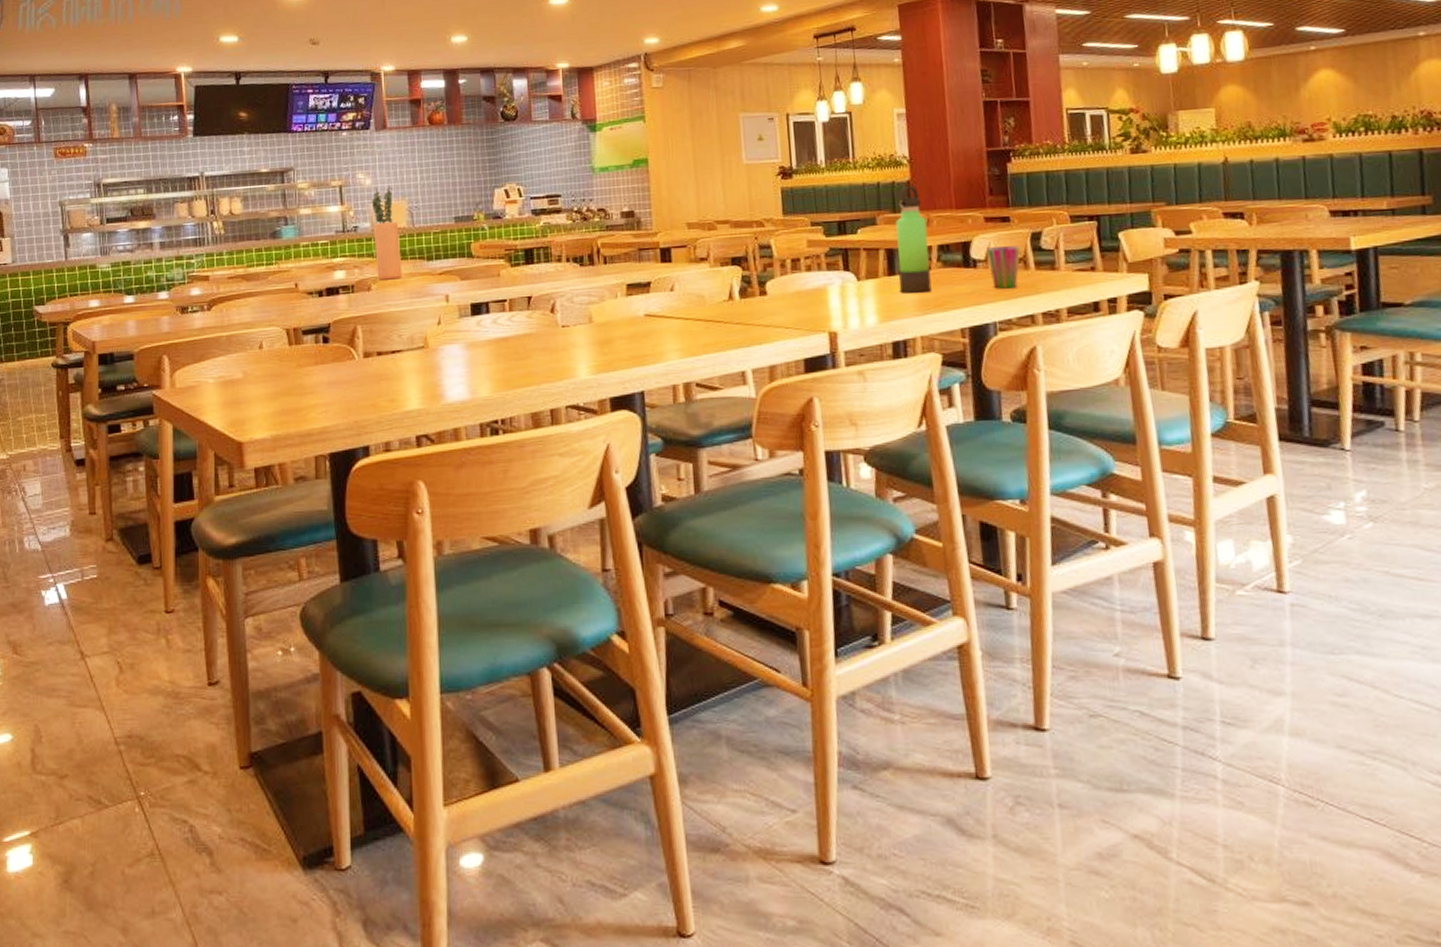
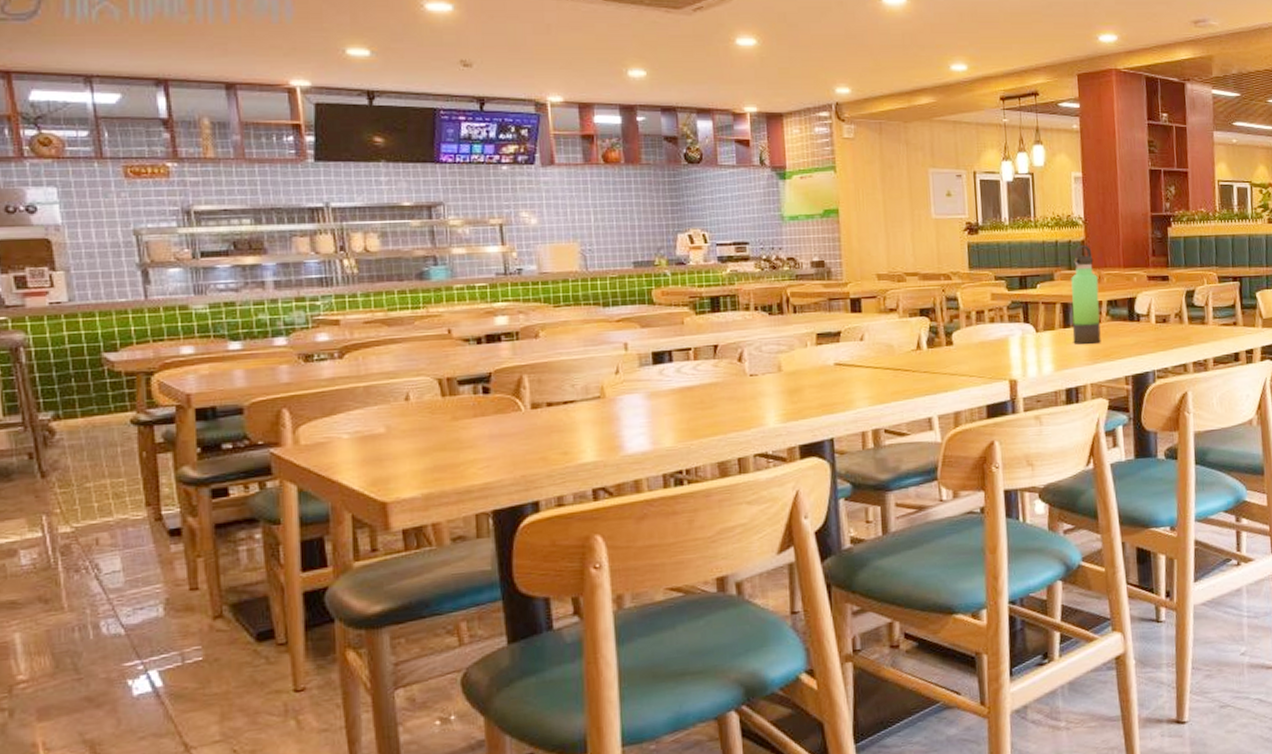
vase: present [372,185,402,280] -> none [539,226,575,327]
cup: present [987,246,1020,289] -> none [1149,302,1176,341]

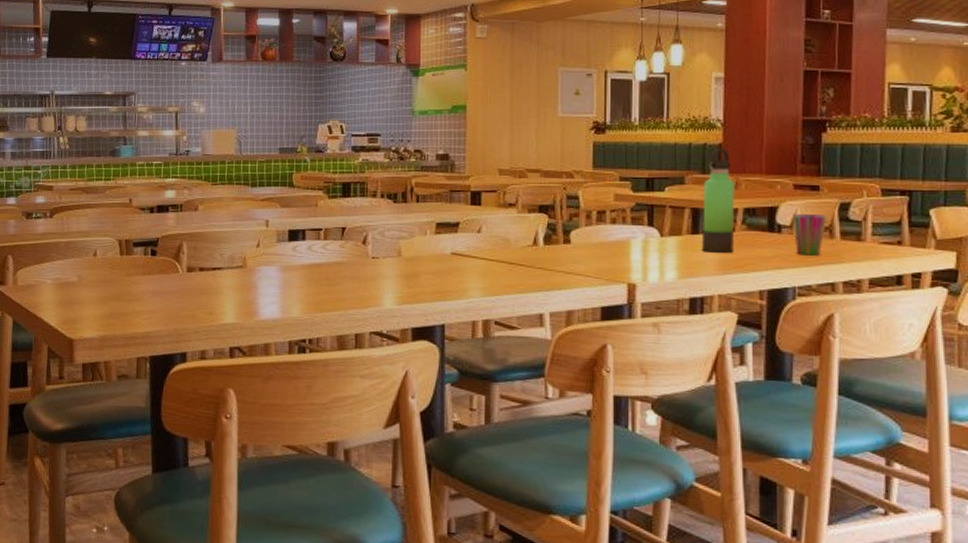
cup: none [1149,302,1176,341] -> present [793,214,827,256]

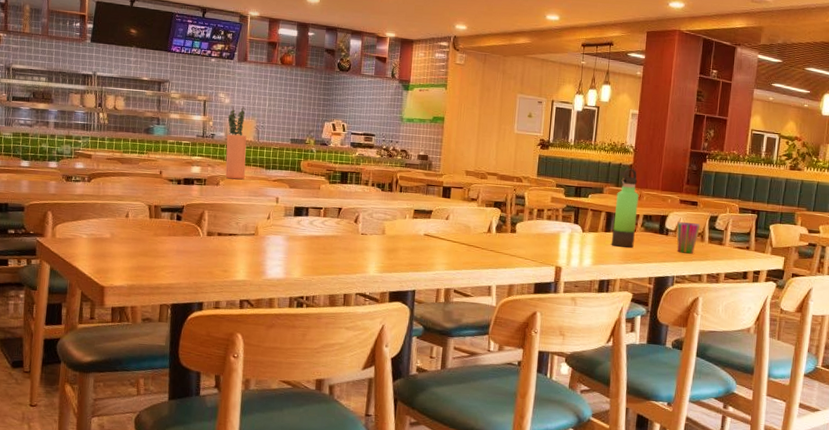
vase: none [203,114,228,202] -> present [225,106,247,180]

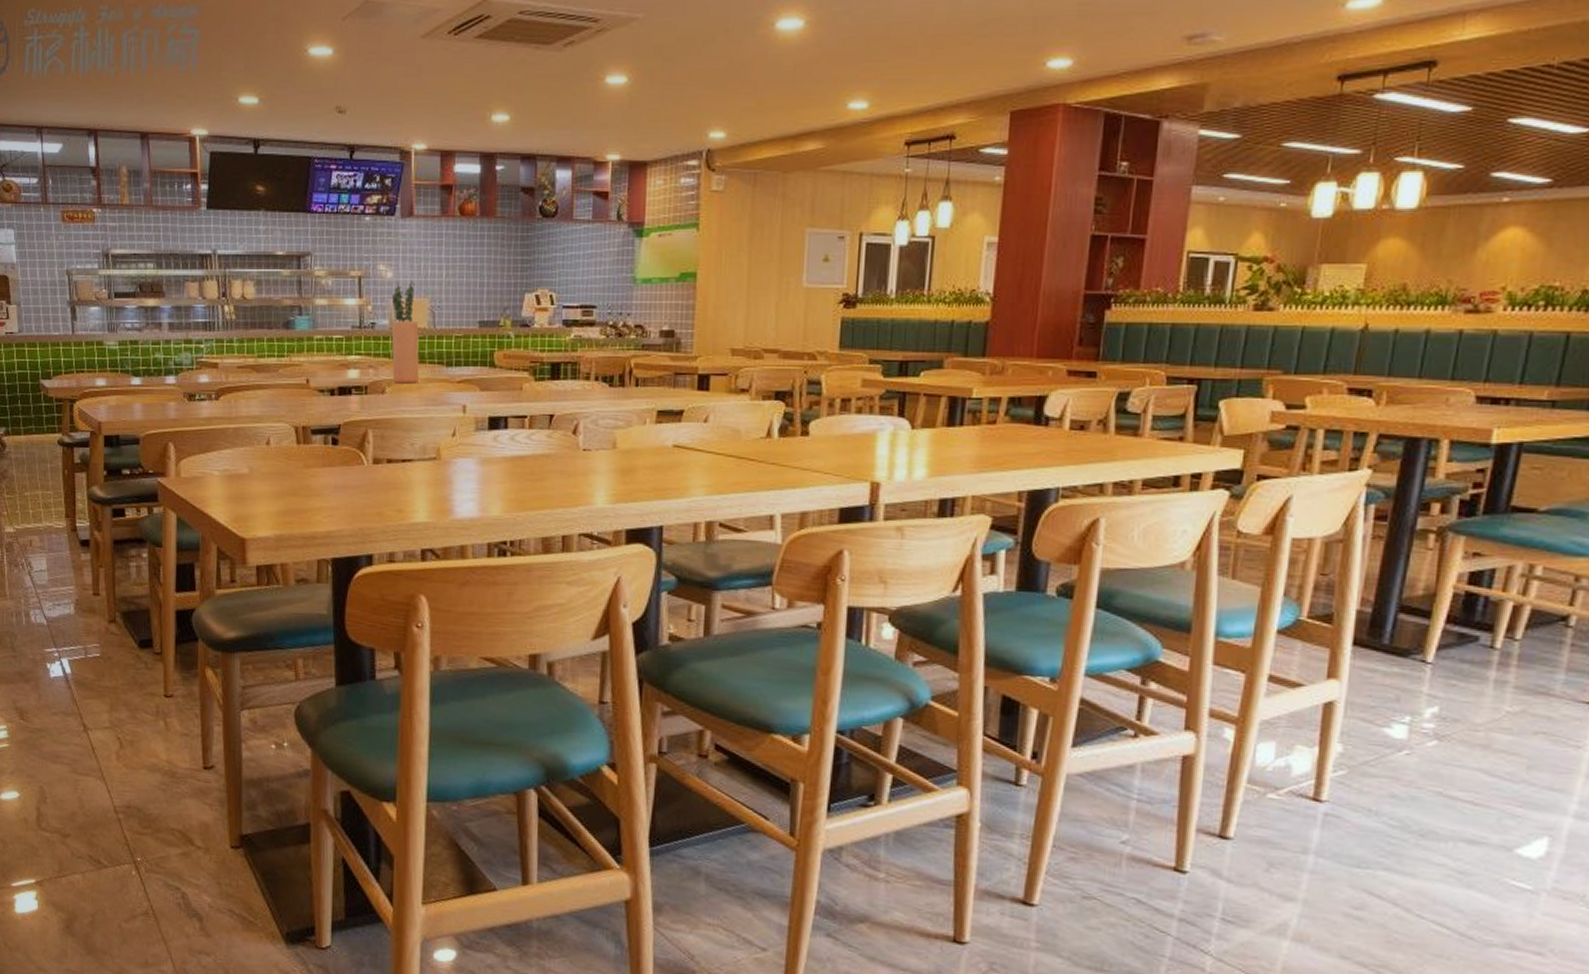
thermos bottle: present [611,168,639,249] -> none [956,328,1000,450]
cup: present [676,222,700,254] -> none [1062,405,1102,453]

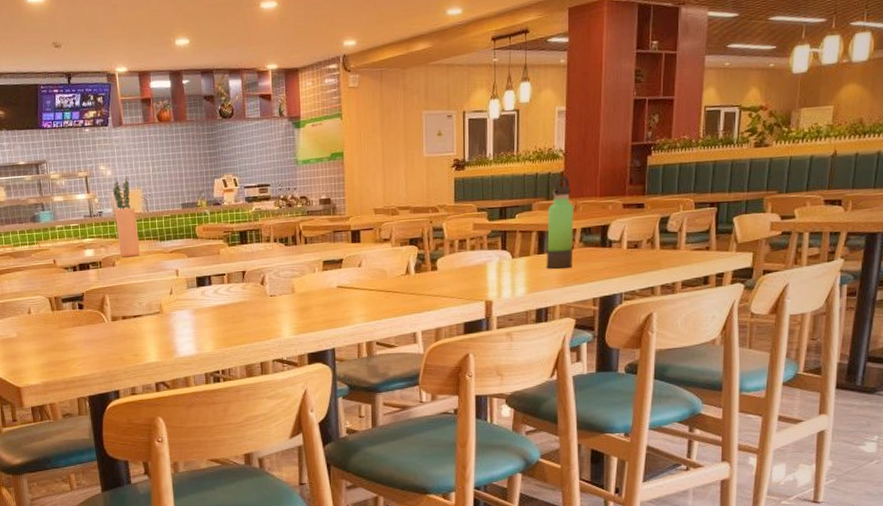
thermos bottle: none [956,328,1000,450] -> present [546,177,574,270]

